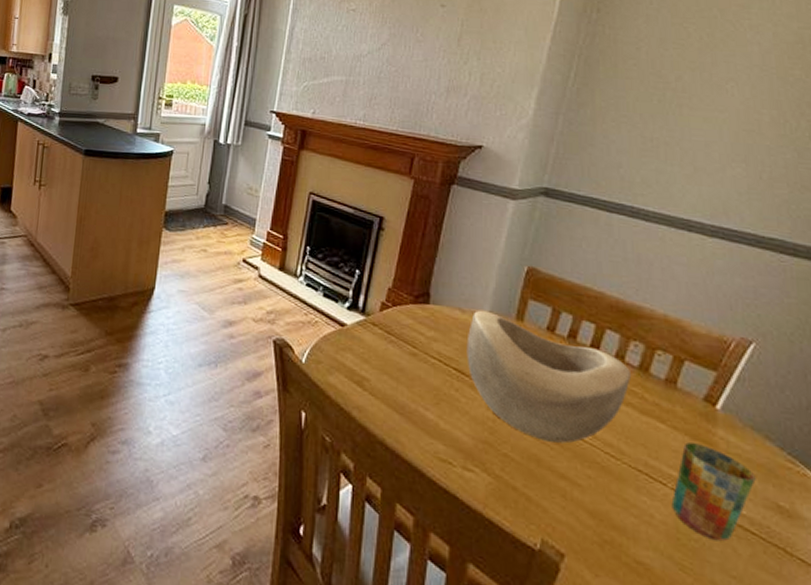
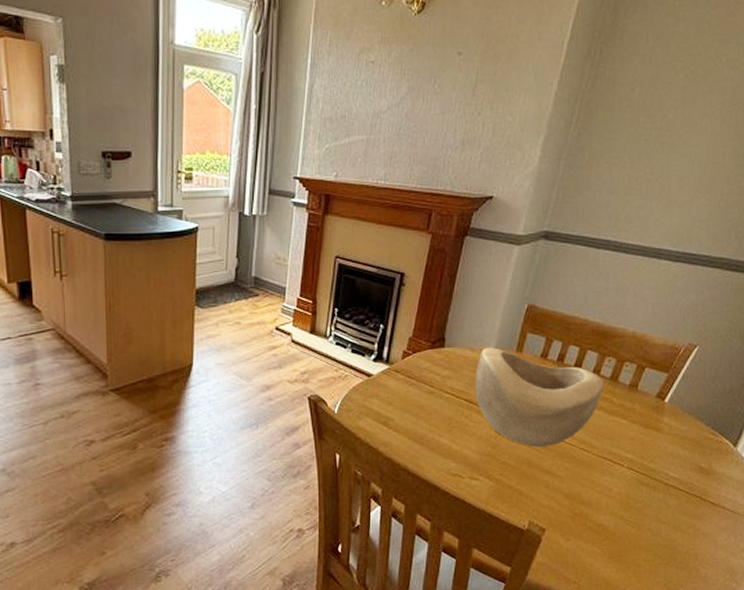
cup: present [671,442,756,541] -> none [625,431,687,500]

